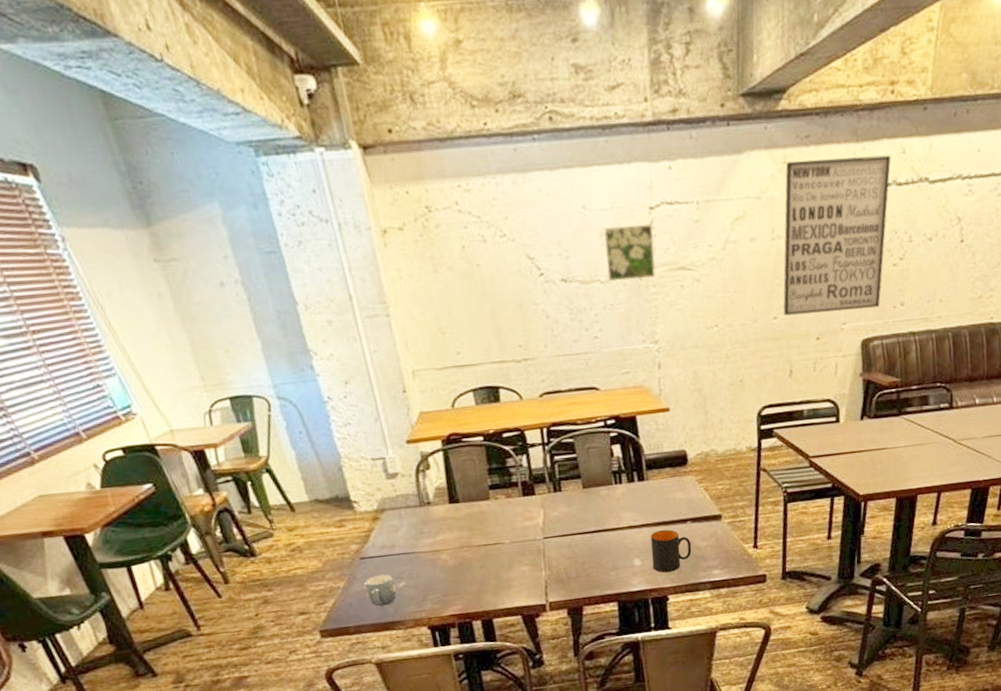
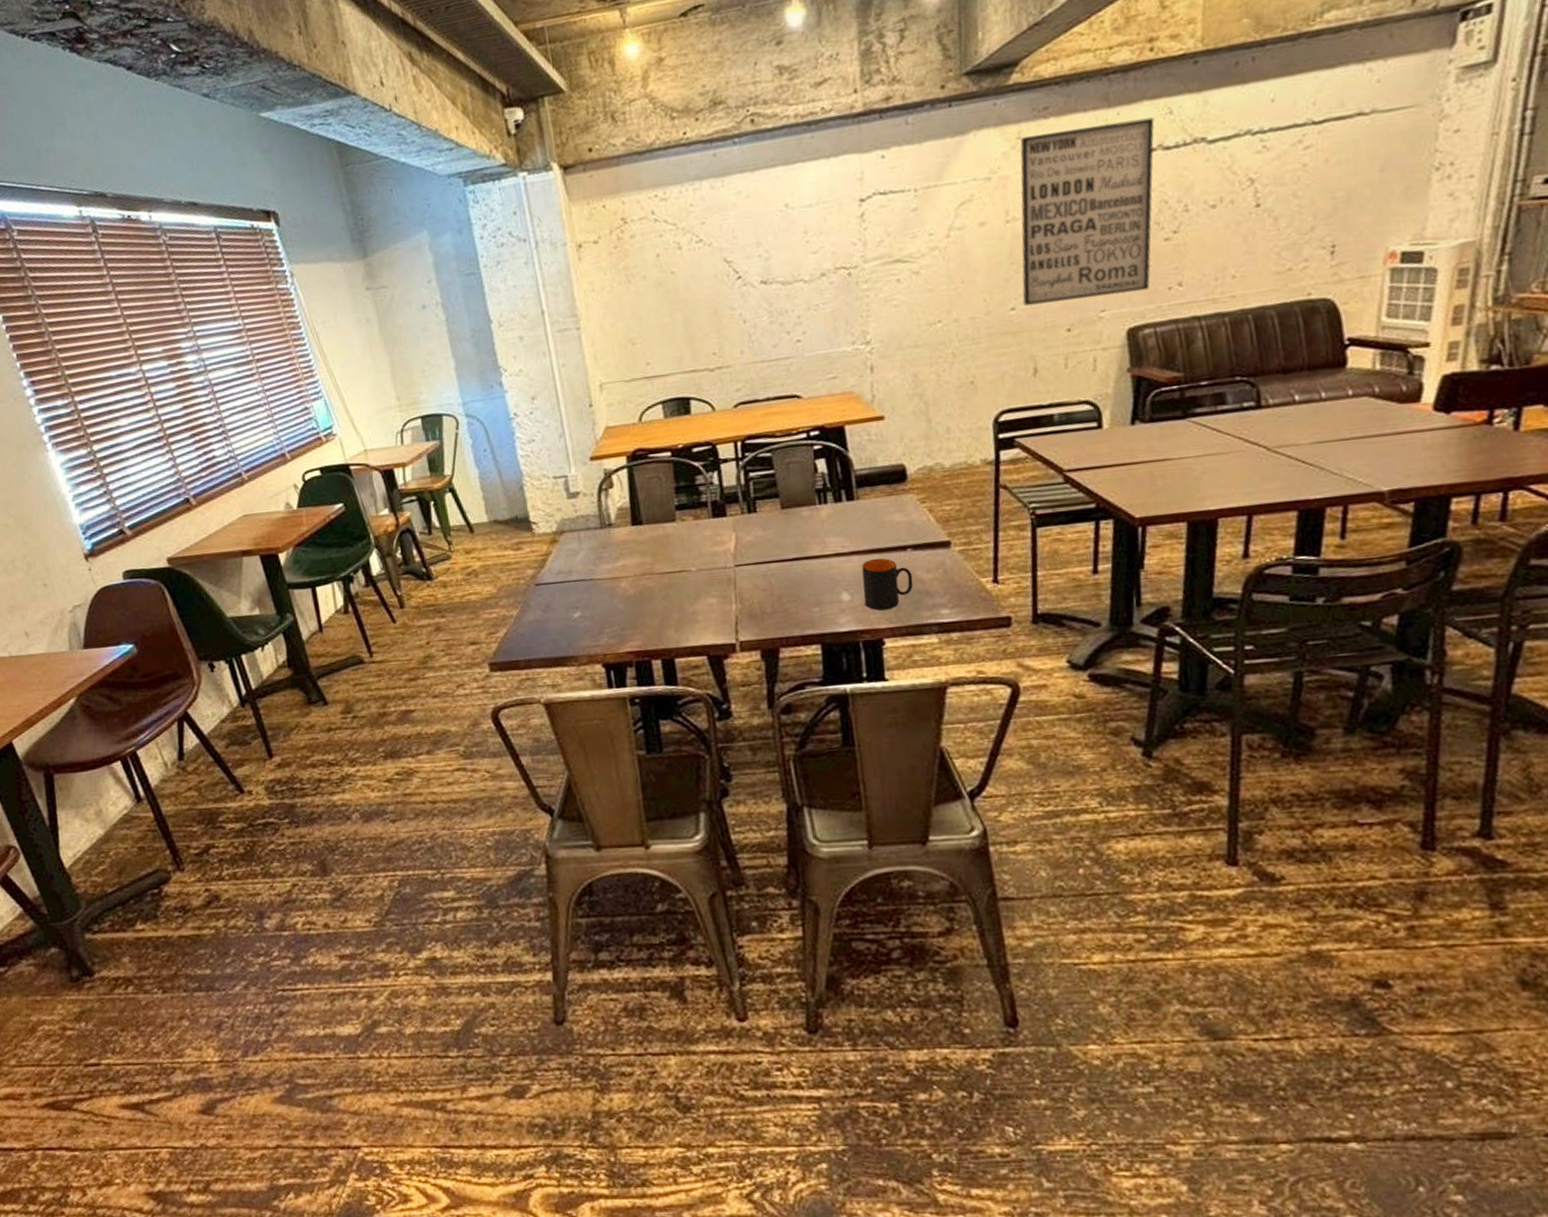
mug: present [363,573,398,607] -> none [537,601,572,639]
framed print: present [603,224,656,282] -> none [807,217,868,281]

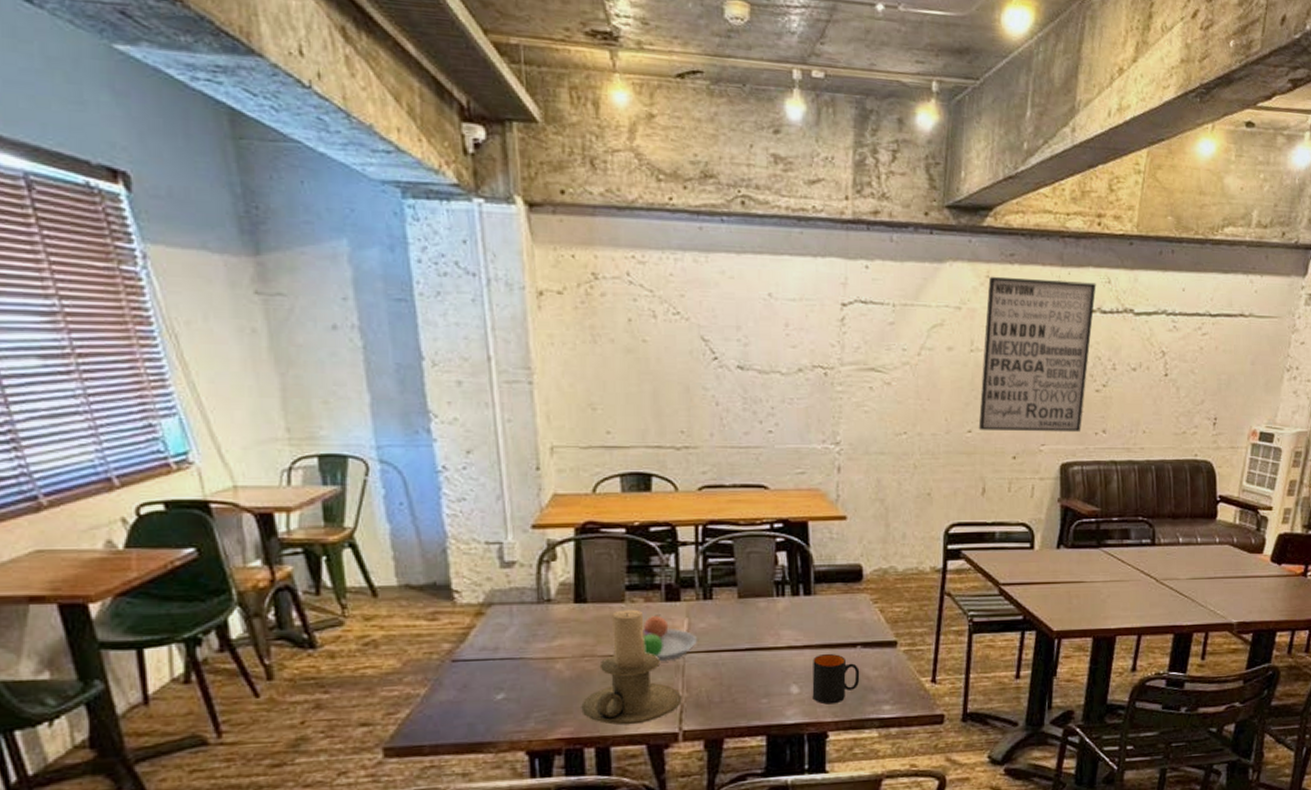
candle holder: none [646,527,736,638] -> present [581,609,682,726]
fruit bowl: none [694,530,746,576] -> present [643,614,697,662]

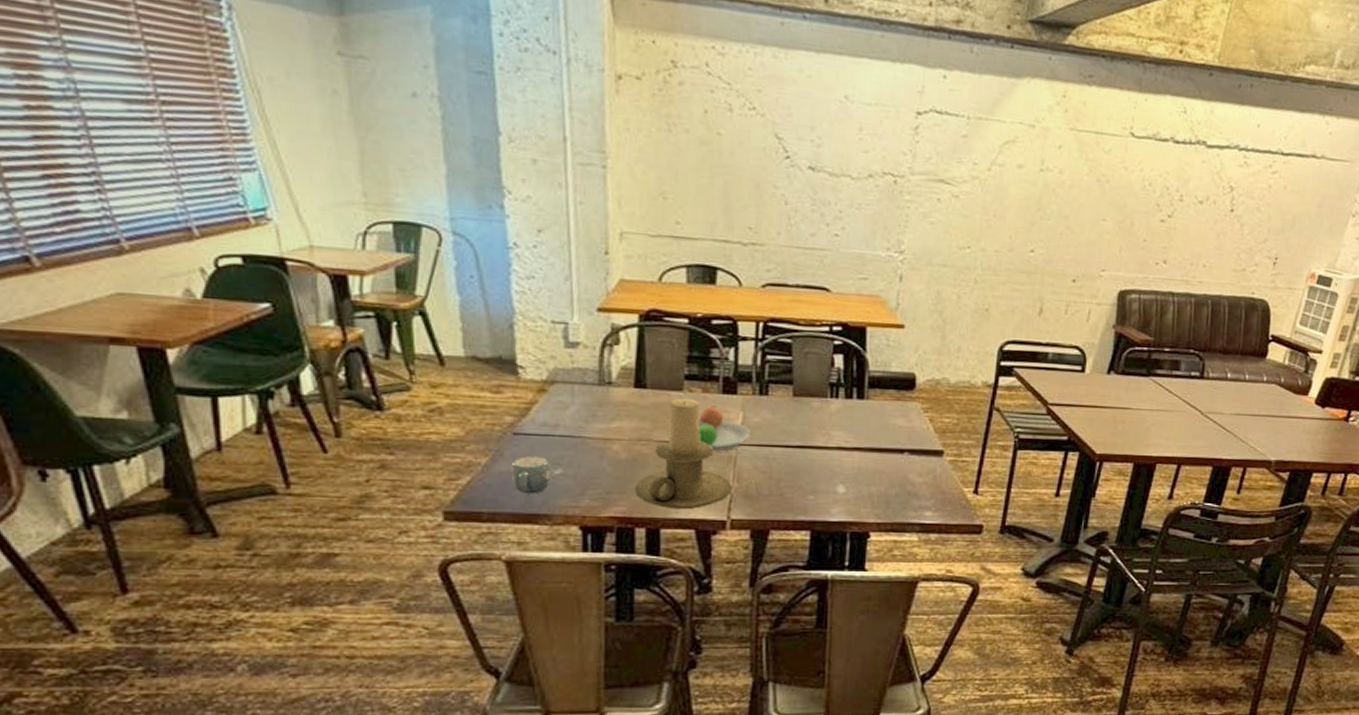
mug: none [451,681,494,722] -> present [511,455,552,494]
mug: present [812,653,860,705] -> none [857,456,905,506]
wall art: present [978,276,1097,433] -> none [1041,96,1172,261]

